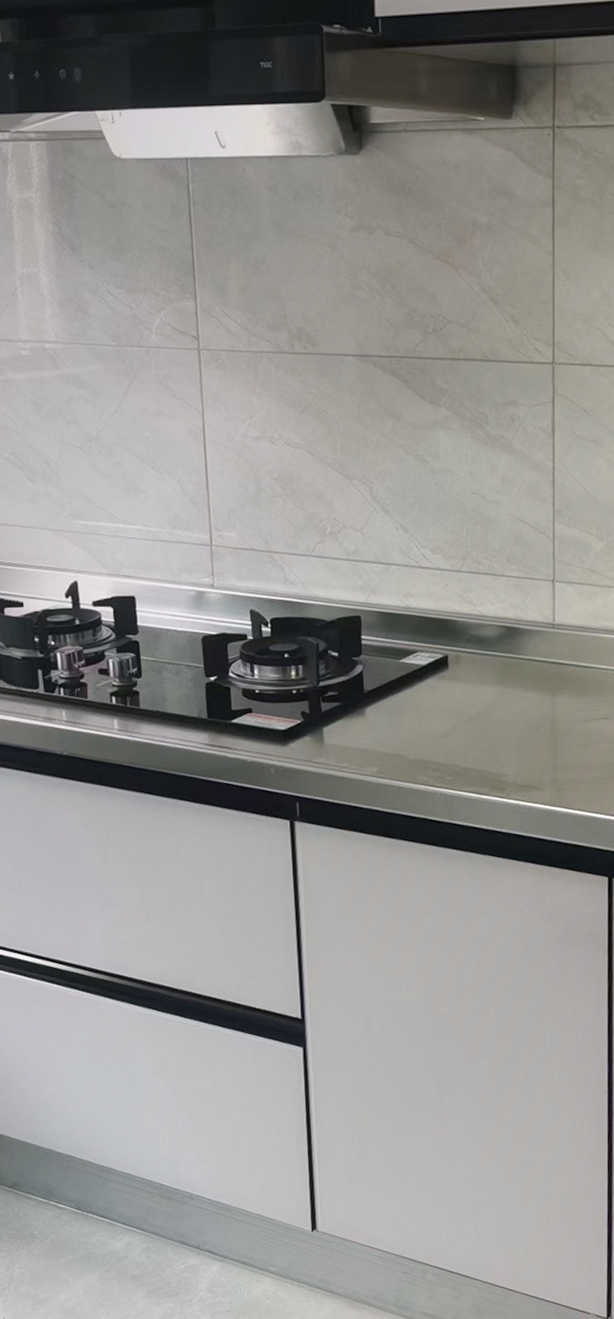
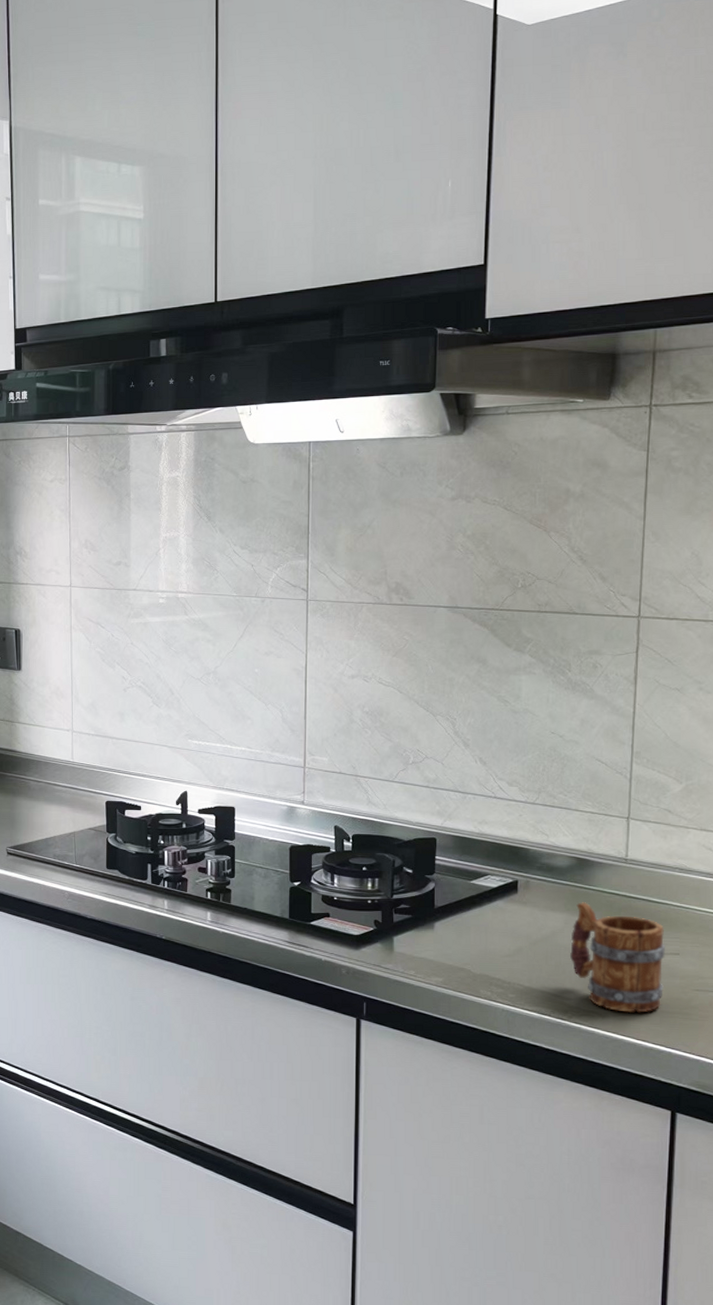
mug: none [504,673,596,783] -> present [570,902,666,1013]

